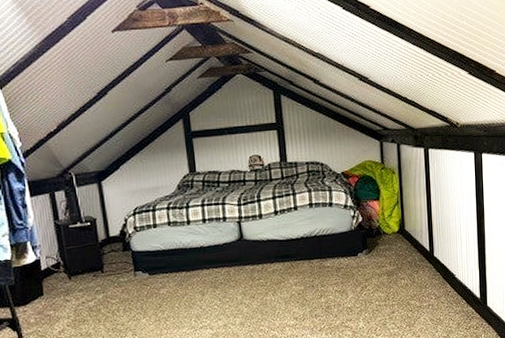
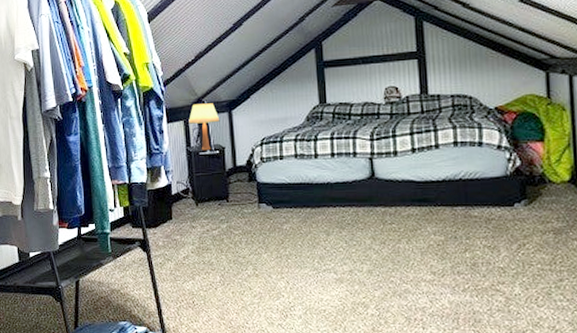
table lamp: none [55,173,90,224] -> present [189,101,220,151]

